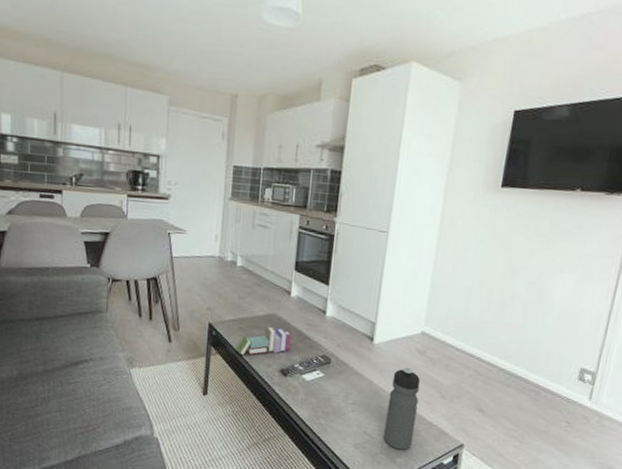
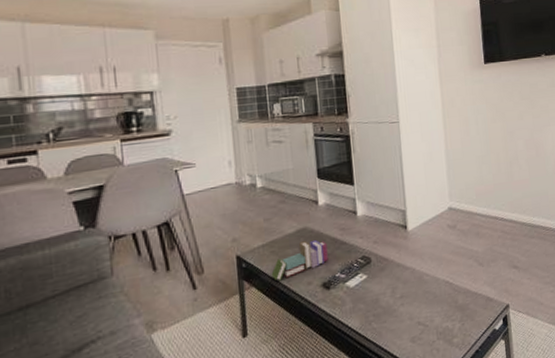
water bottle: present [384,367,420,450] -> none [432,245,464,330]

